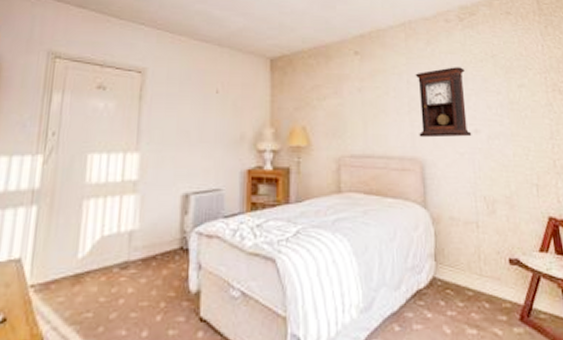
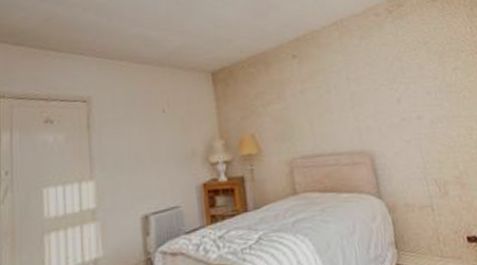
pendulum clock: present [415,67,472,138] -> none [353,58,415,131]

